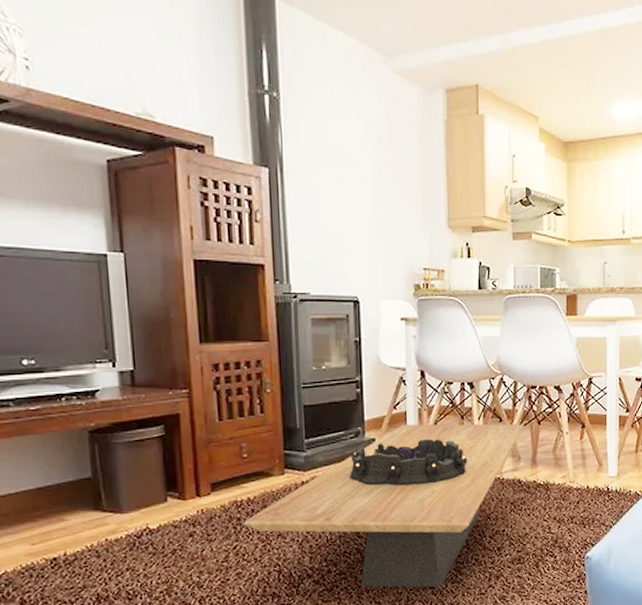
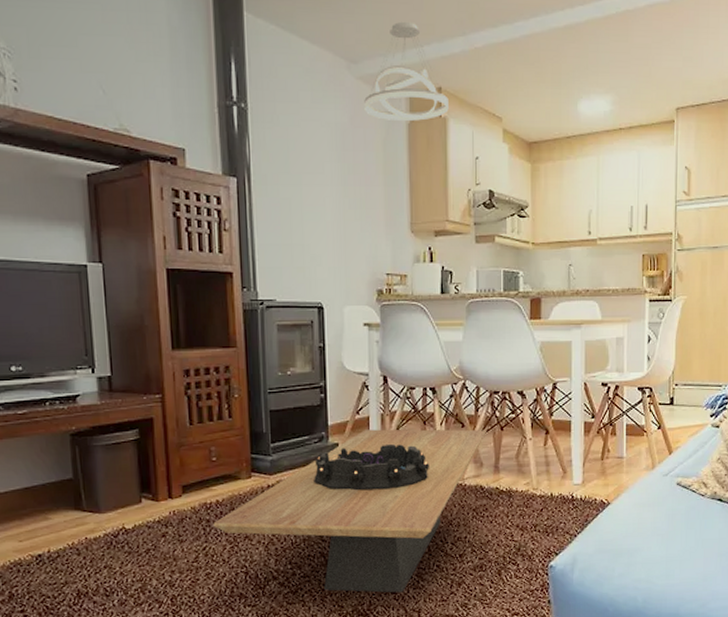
pendant light: none [400,17,486,117] -> present [364,21,449,121]

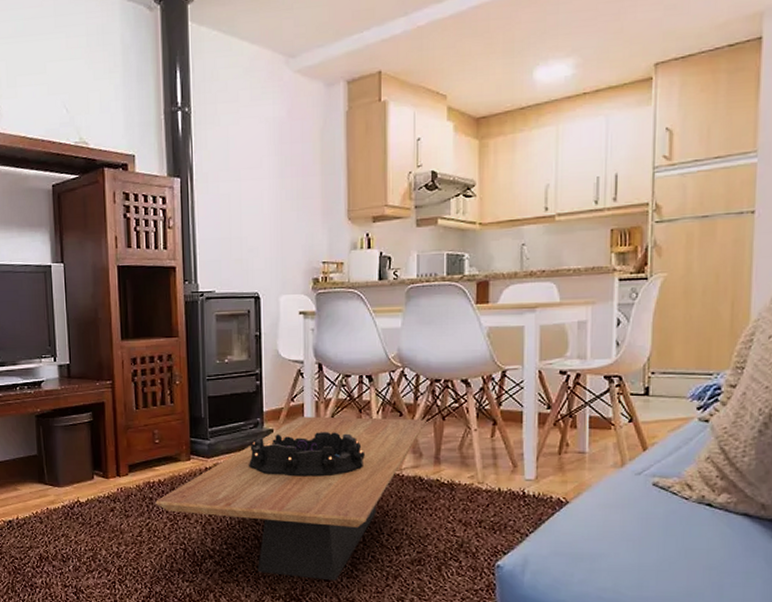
pendant light: present [364,21,449,121] -> none [302,9,389,110]

